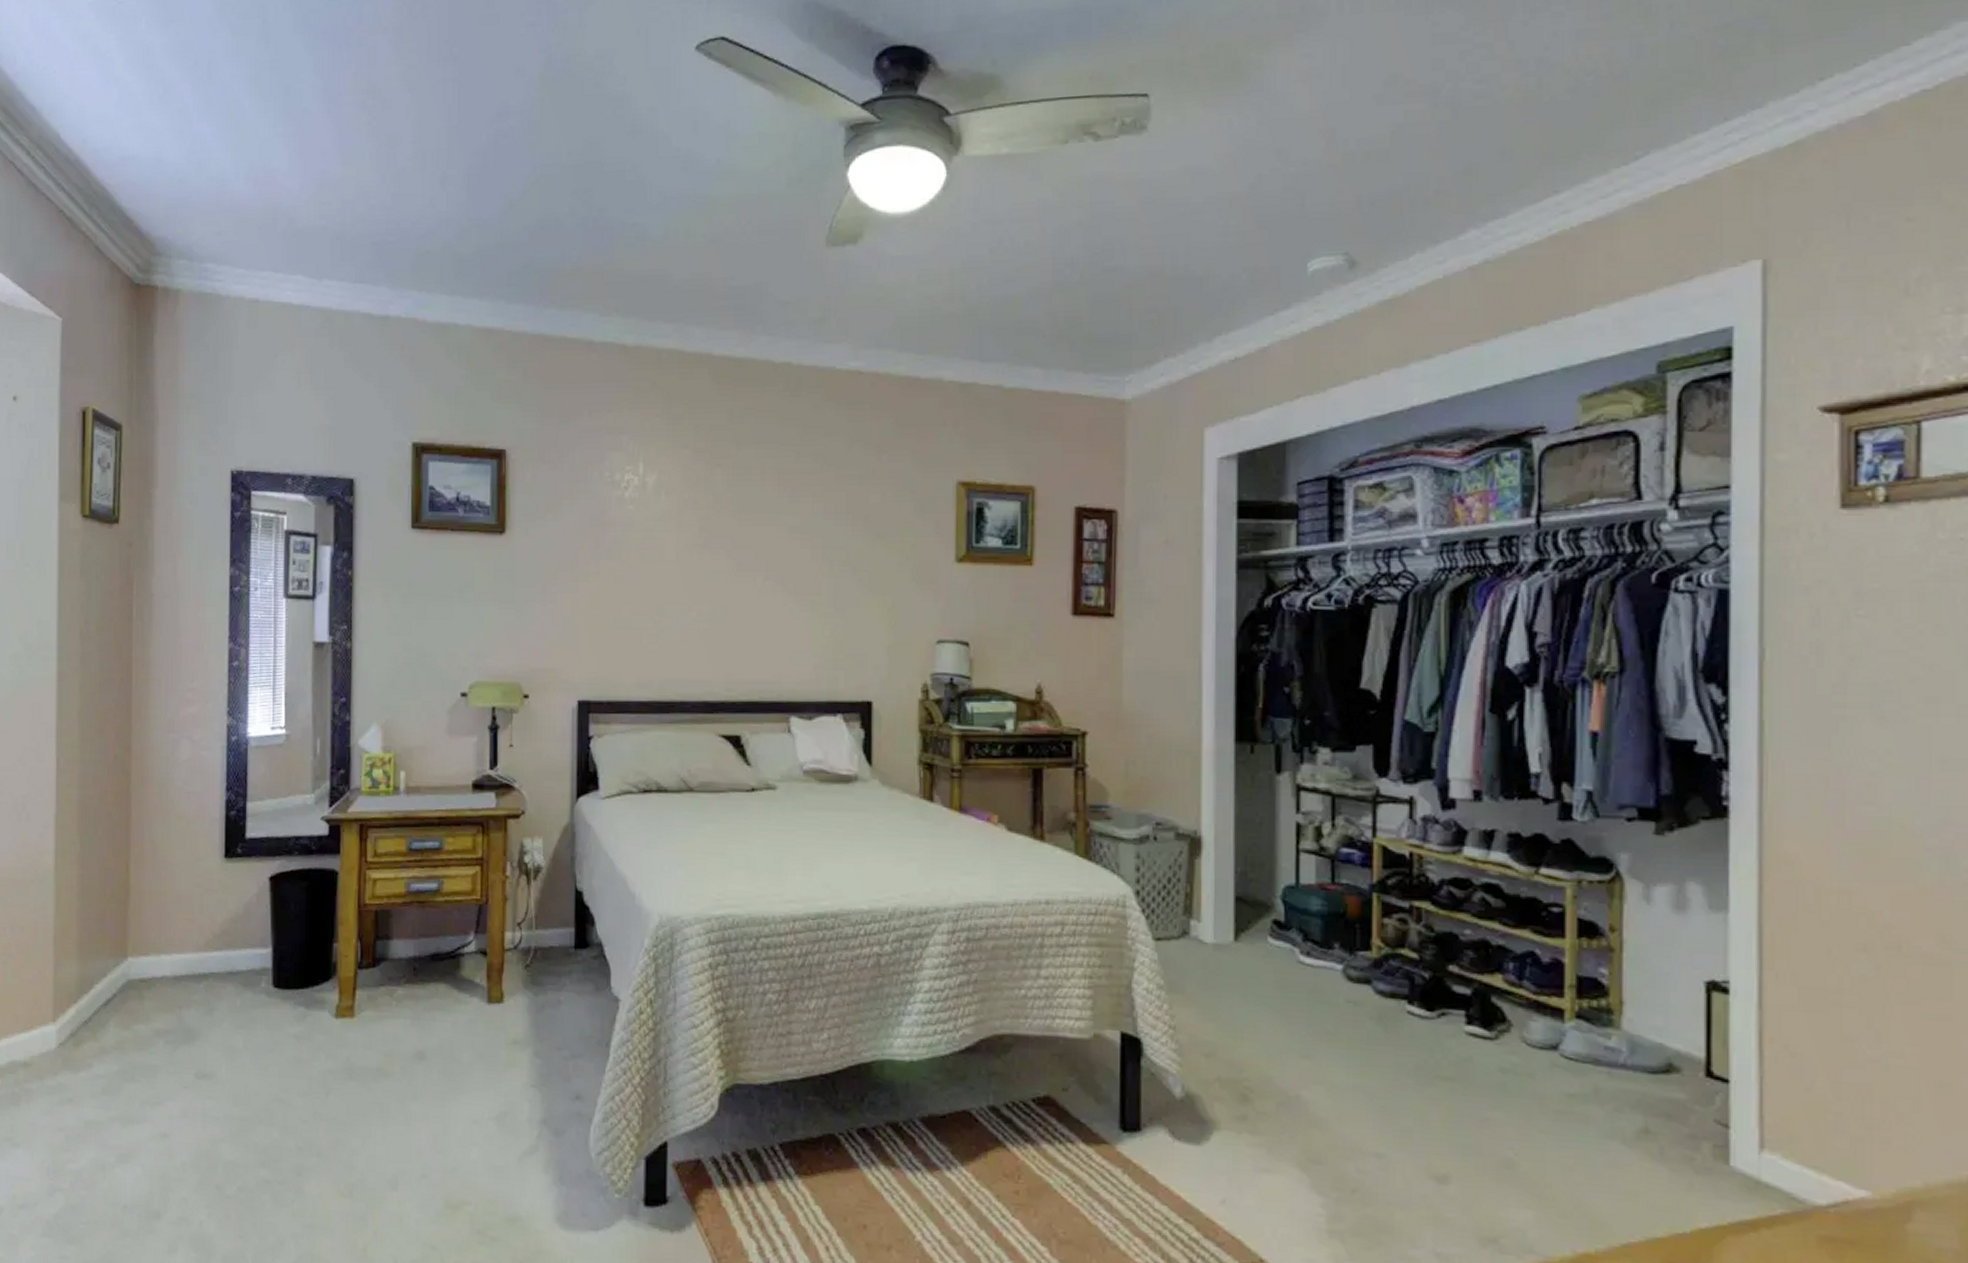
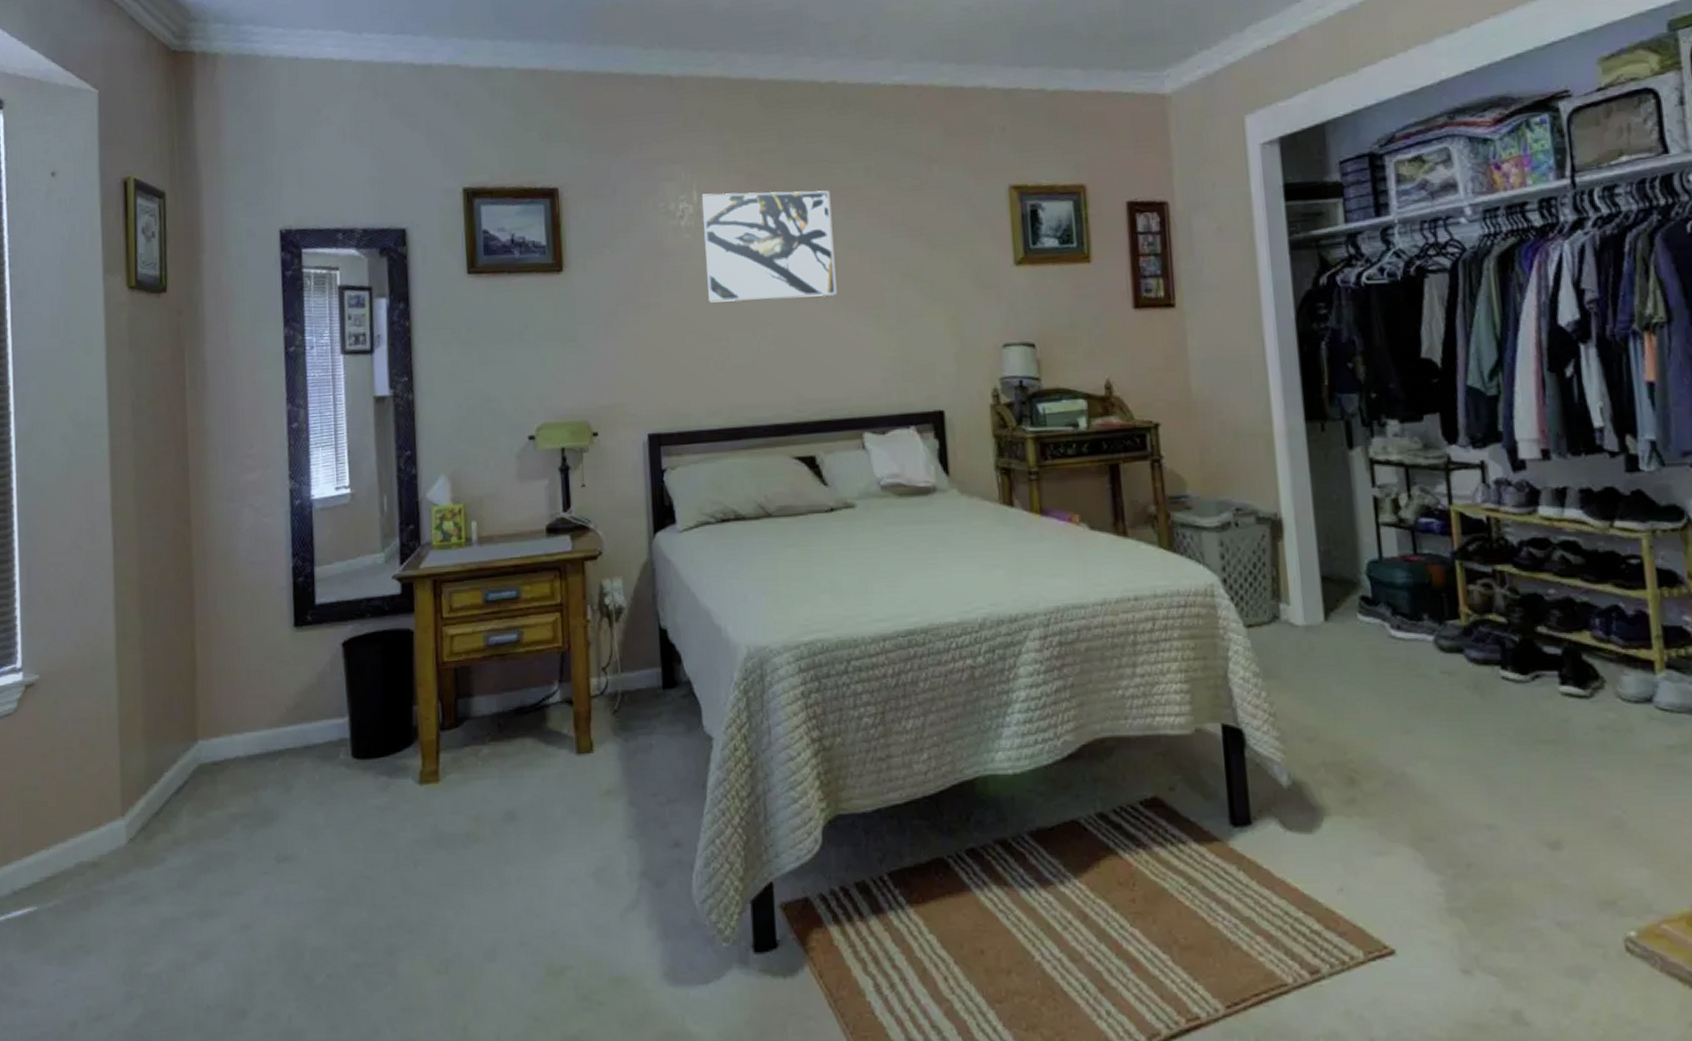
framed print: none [646,466,776,578] -> present [701,190,837,303]

